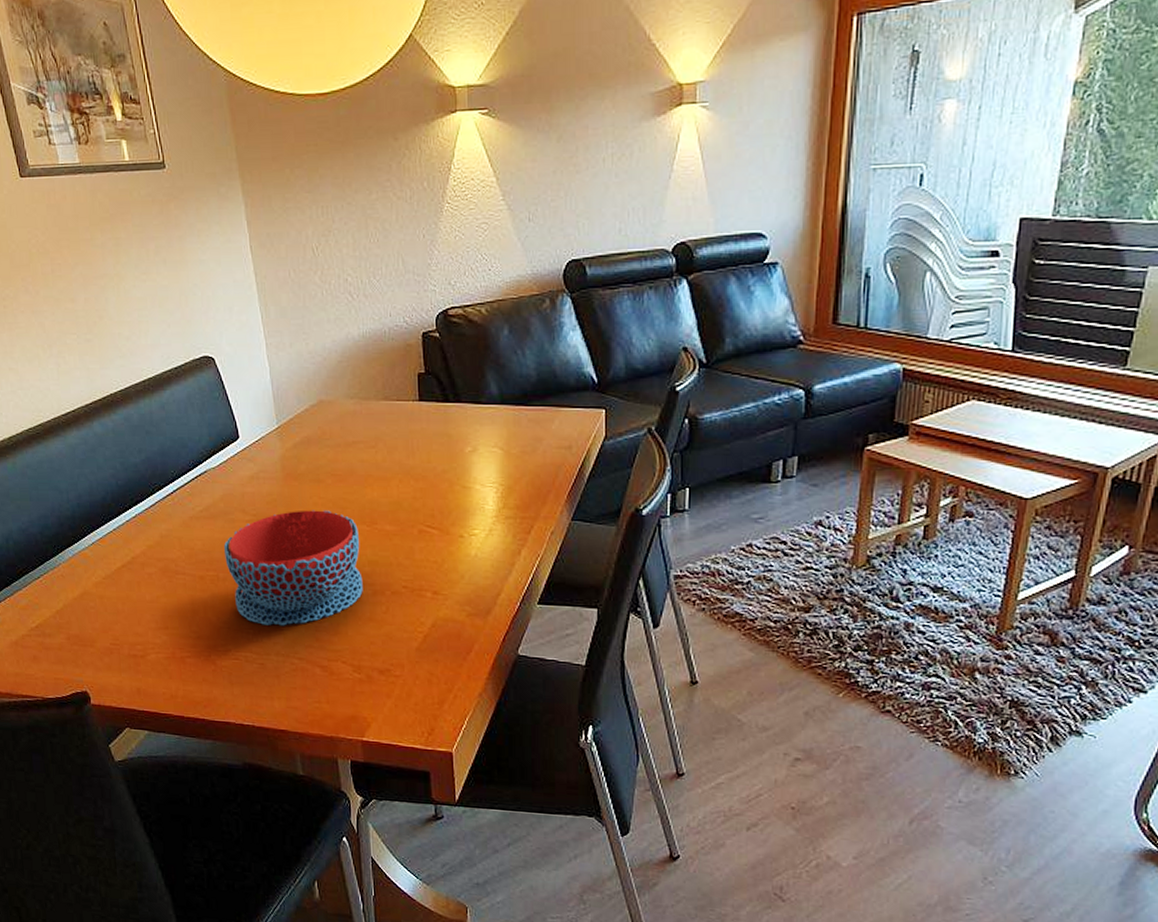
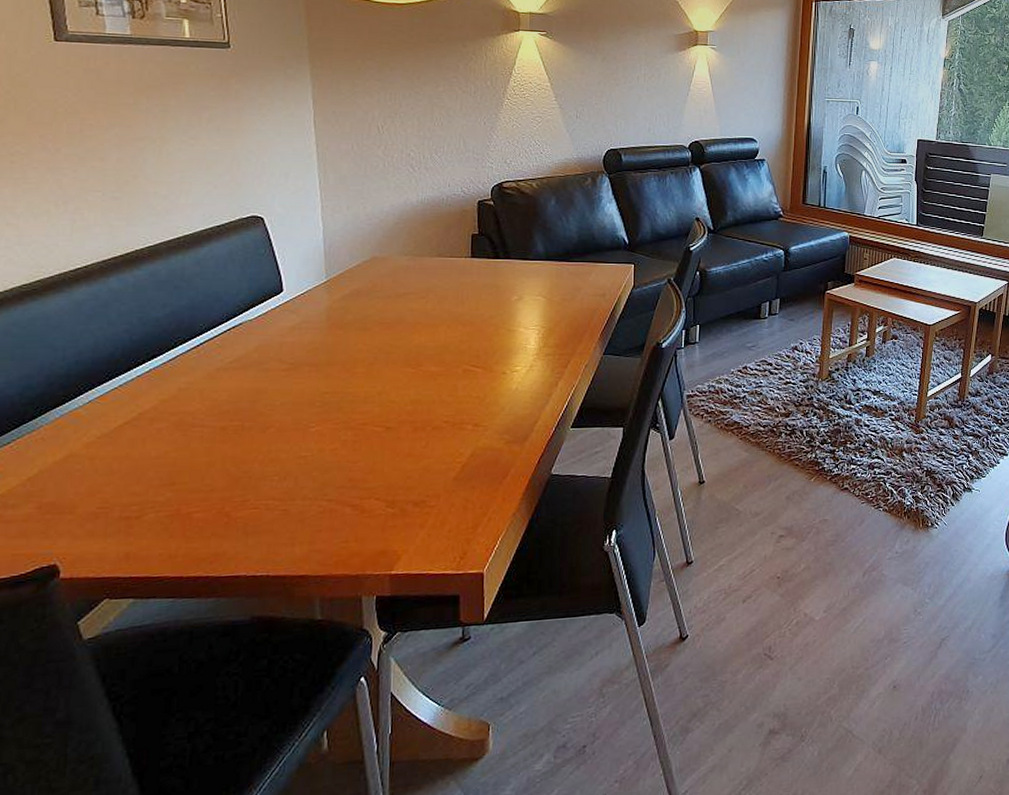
bowl: present [223,510,363,626] -> none [252,356,404,471]

